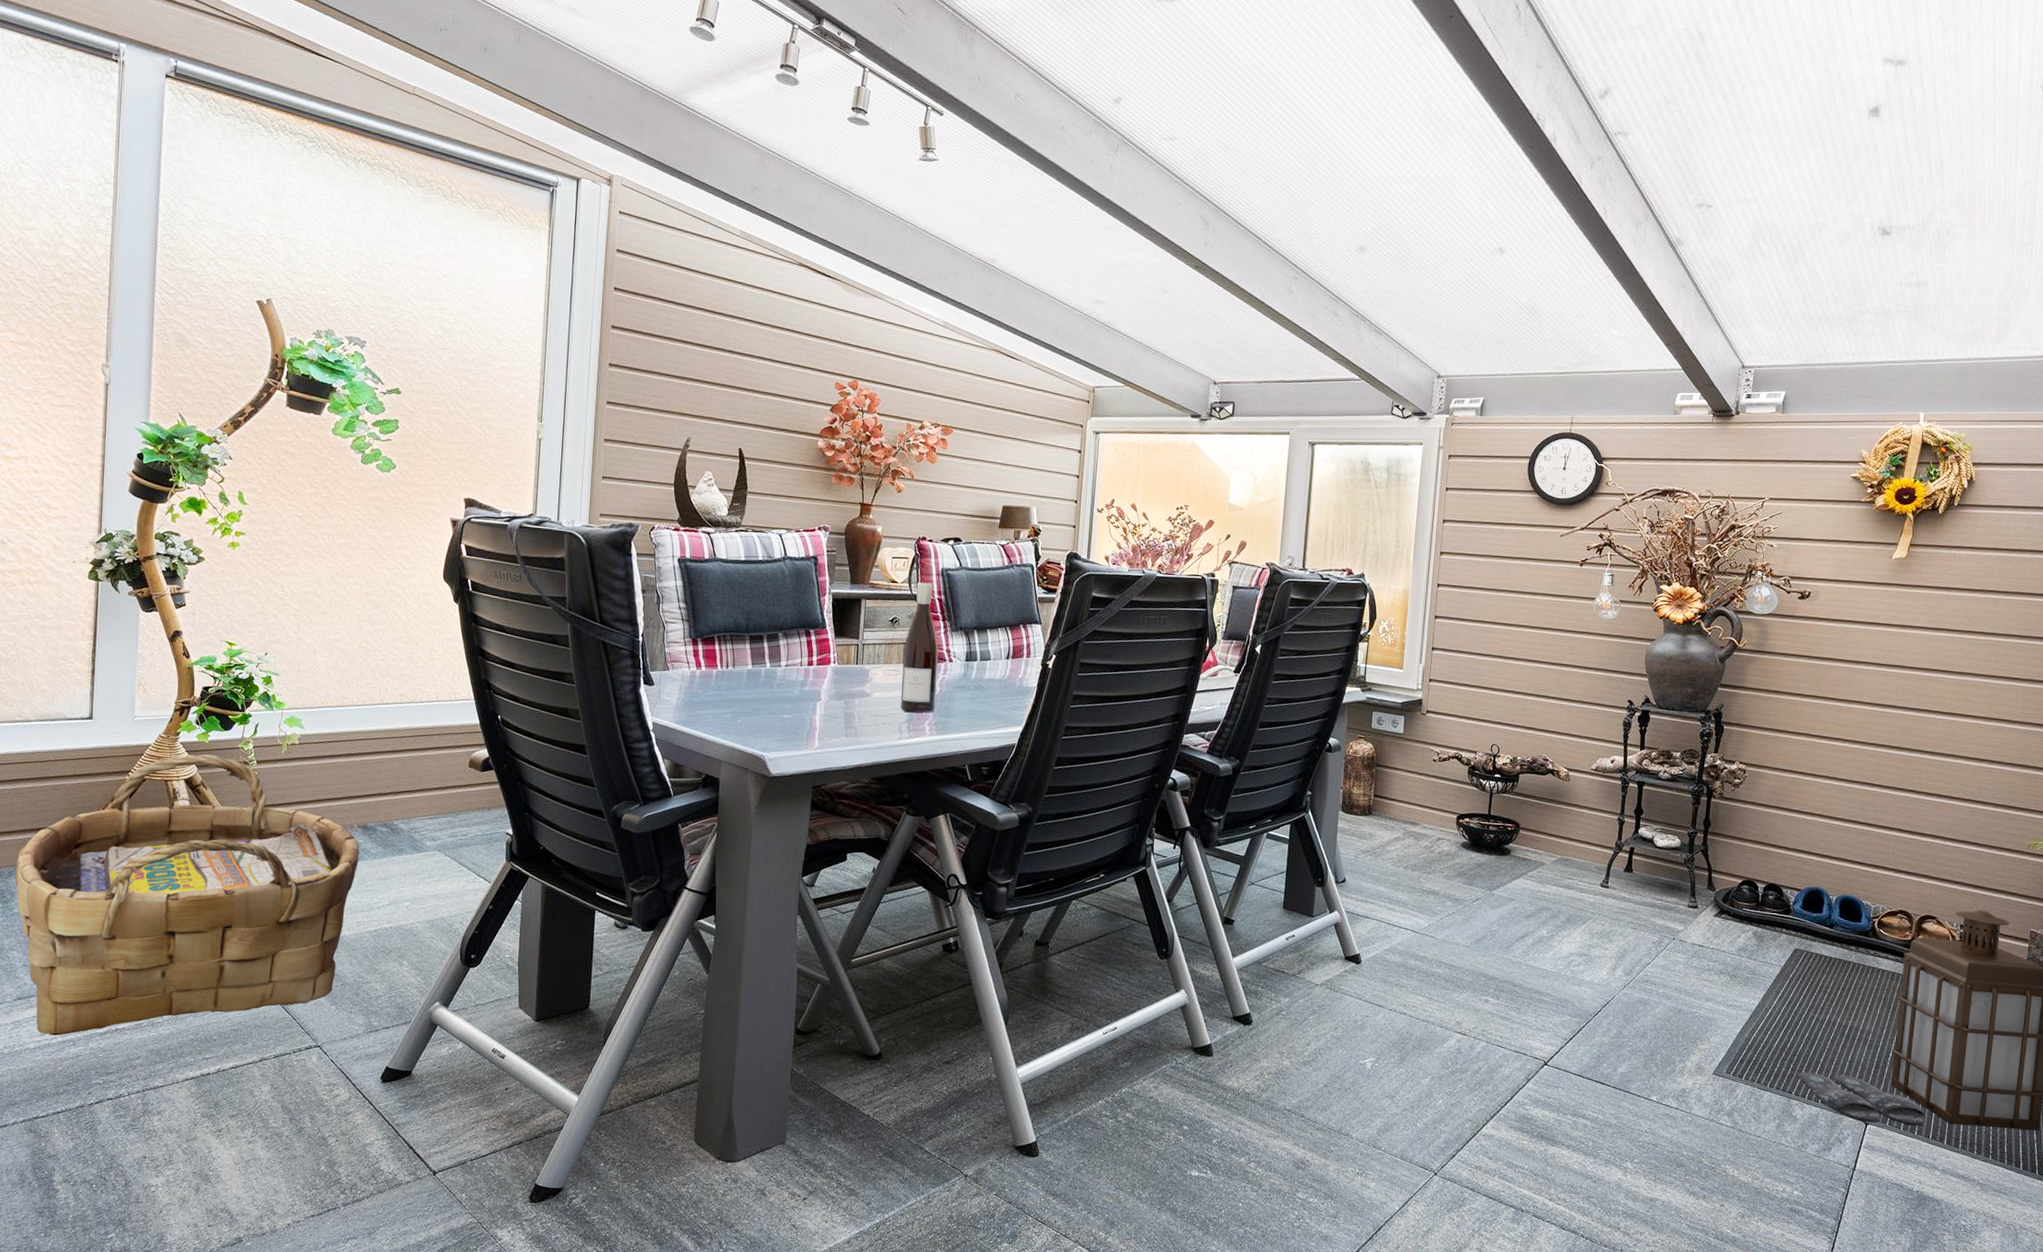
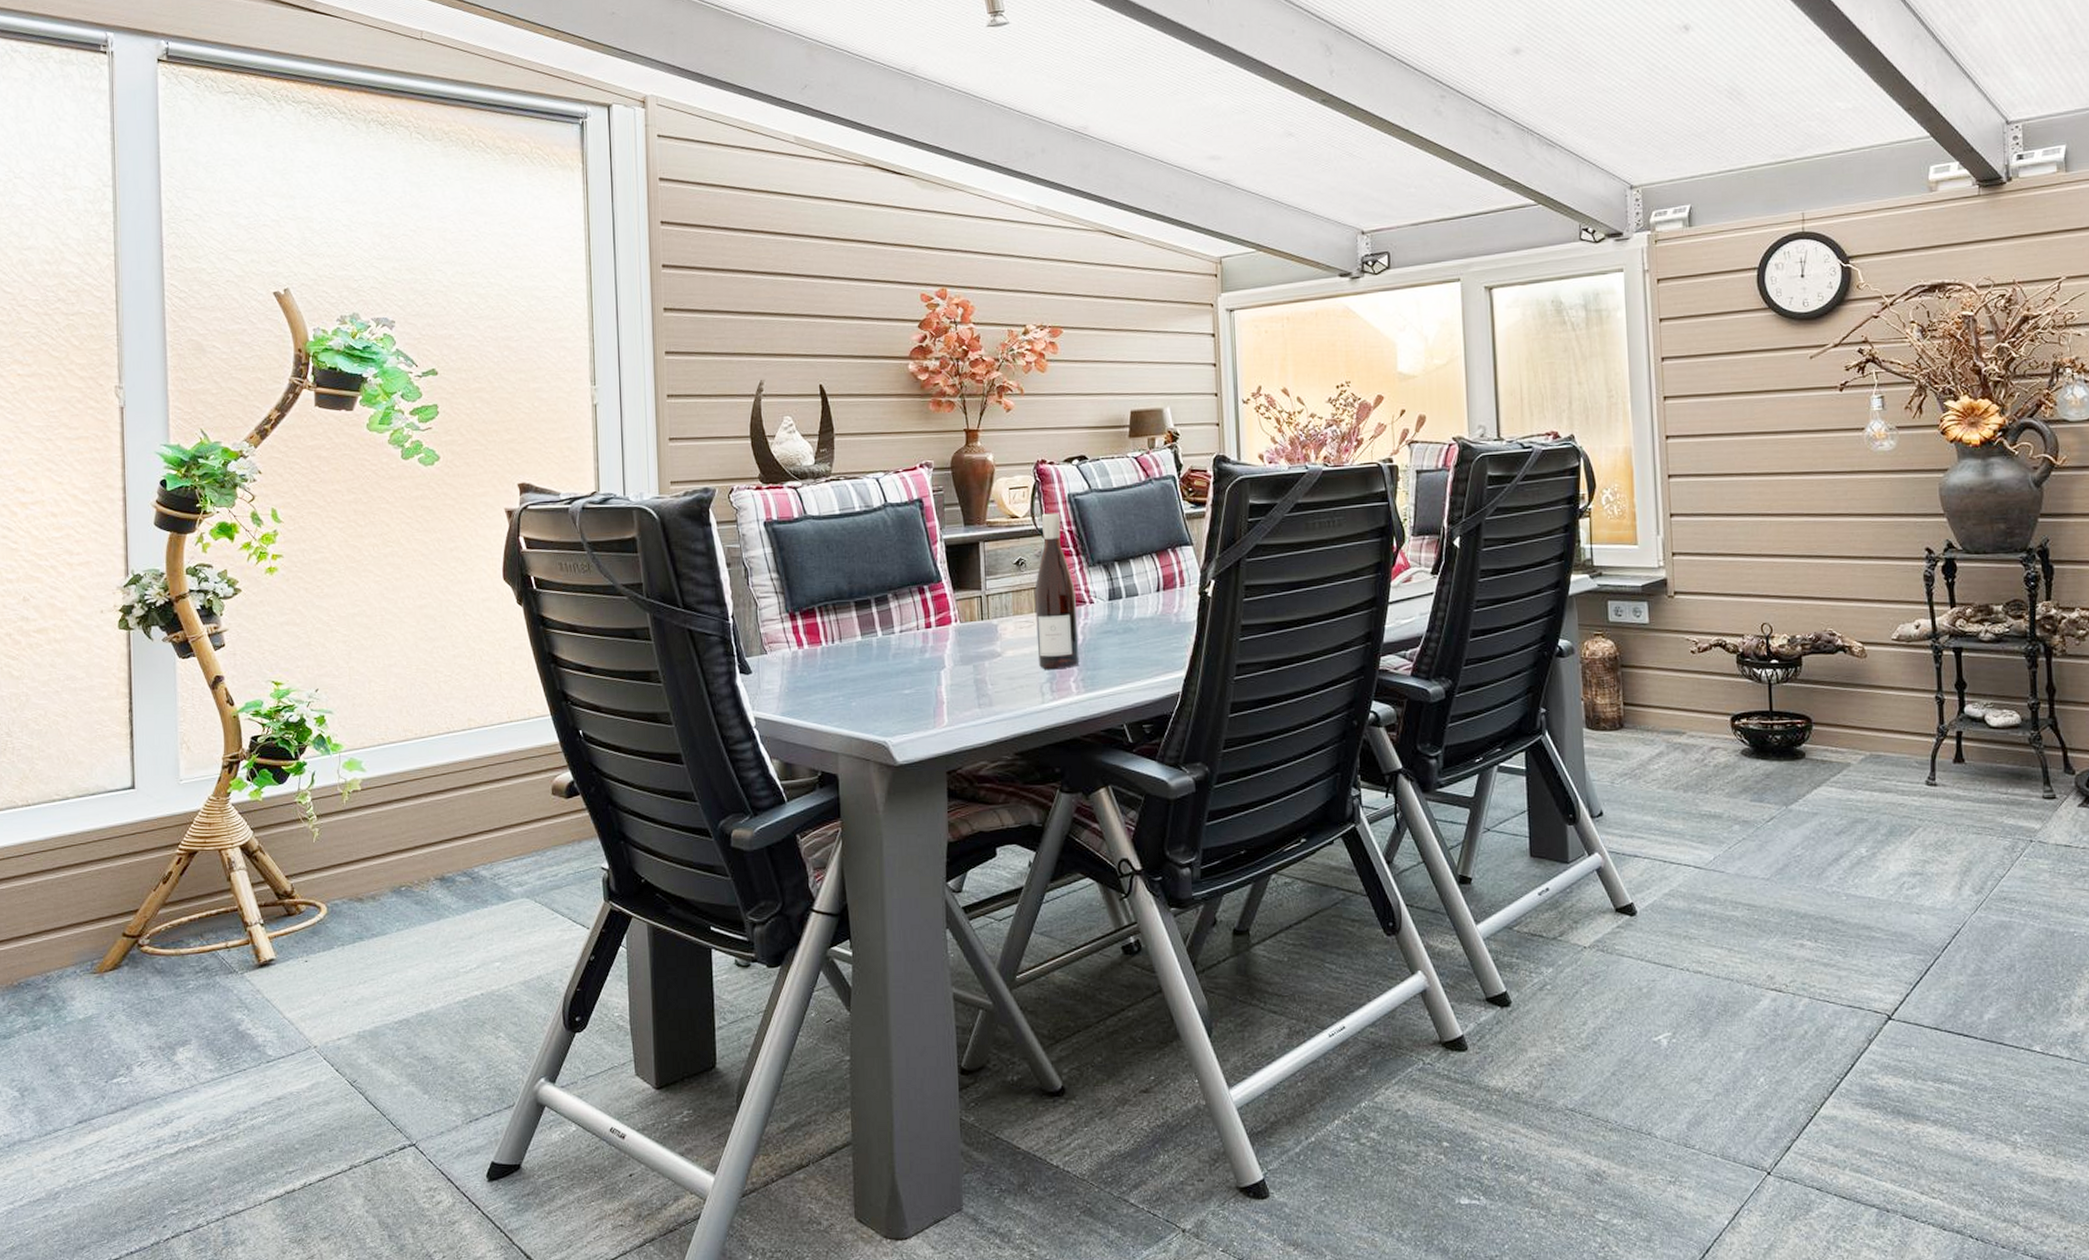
woven basket: present [15,754,360,1036] -> none [65,814,439,1162]

